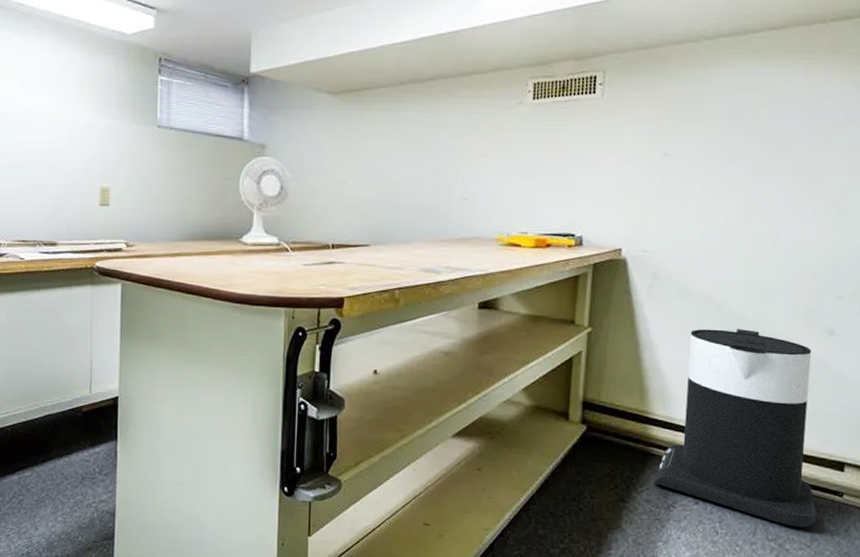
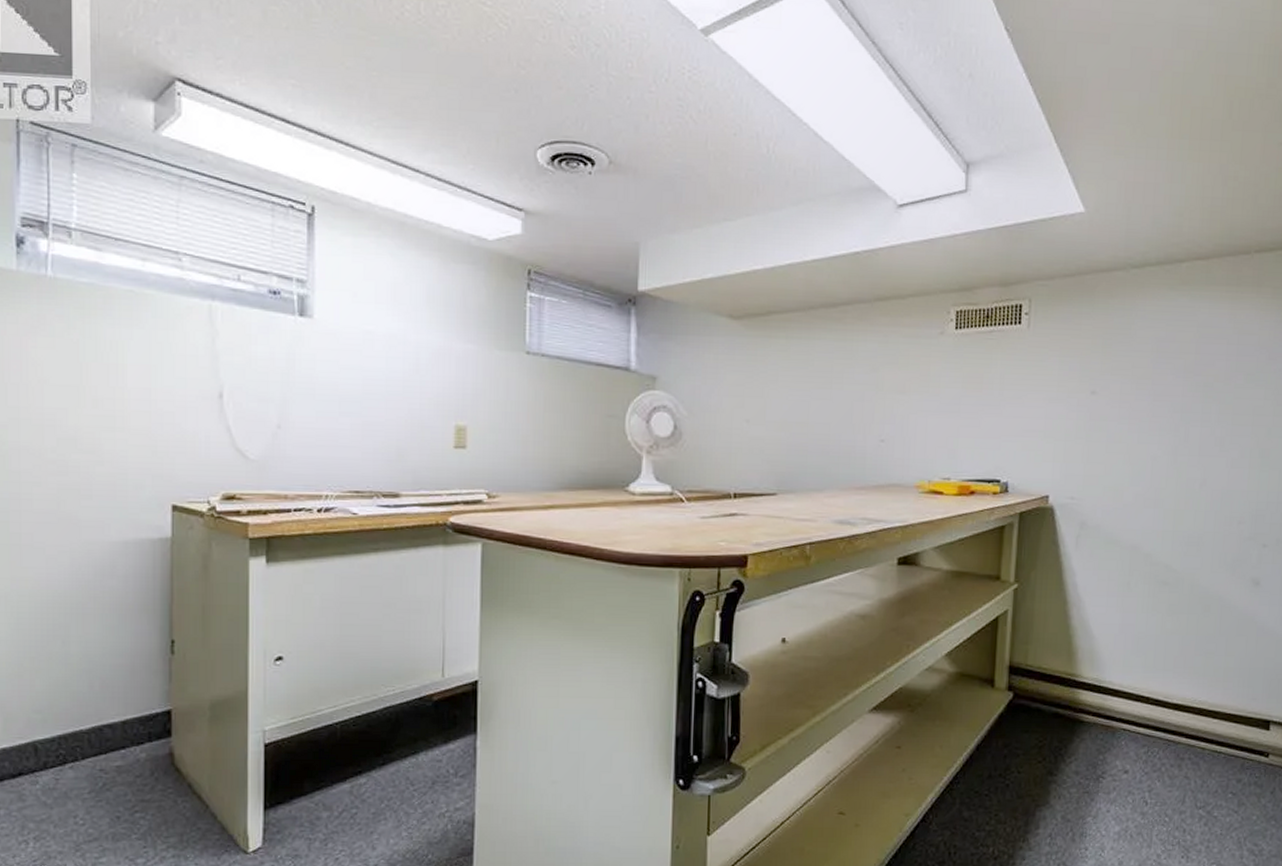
trash can: present [654,329,817,528] -> none [1082,581,1244,792]

